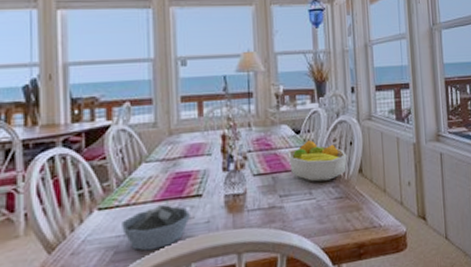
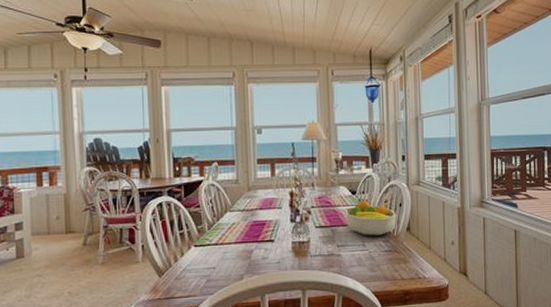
bowl: present [122,204,190,251] -> none [212,245,264,281]

